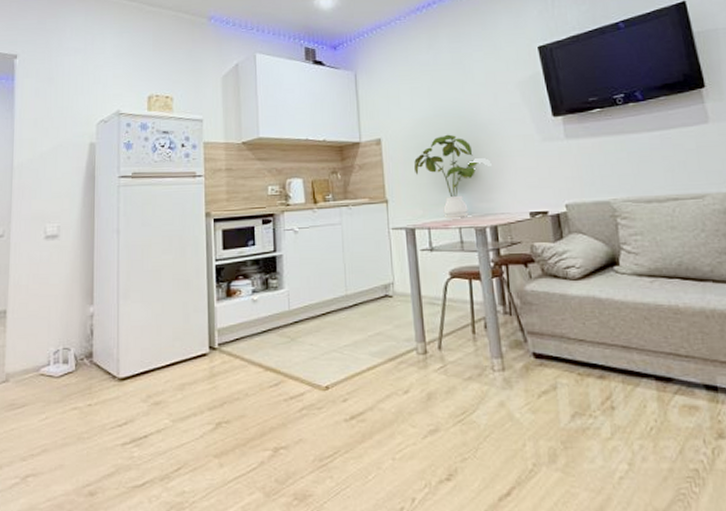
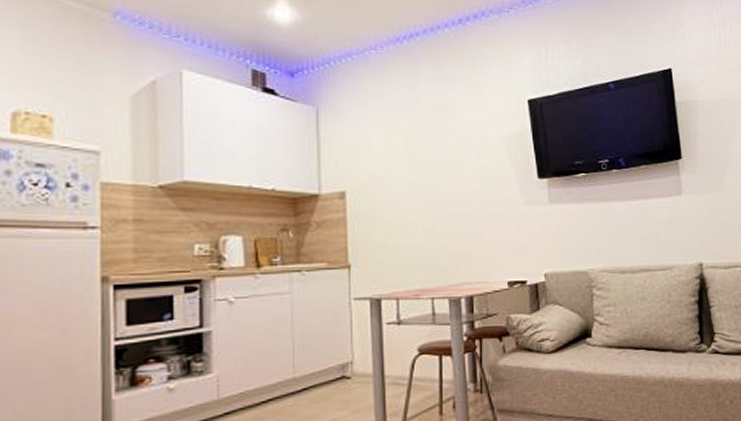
house plant: present [414,134,479,219] -> none [384,191,458,288]

